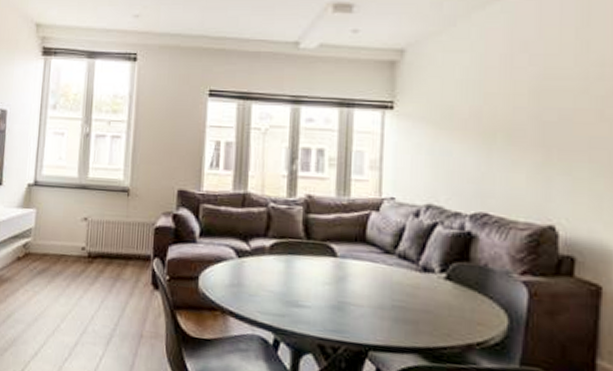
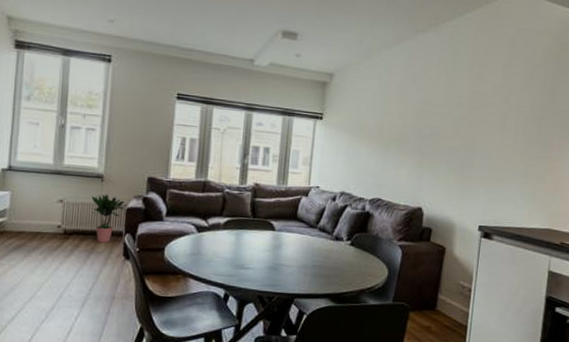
potted plant: none [117,210,153,269] -> present [91,194,125,243]

